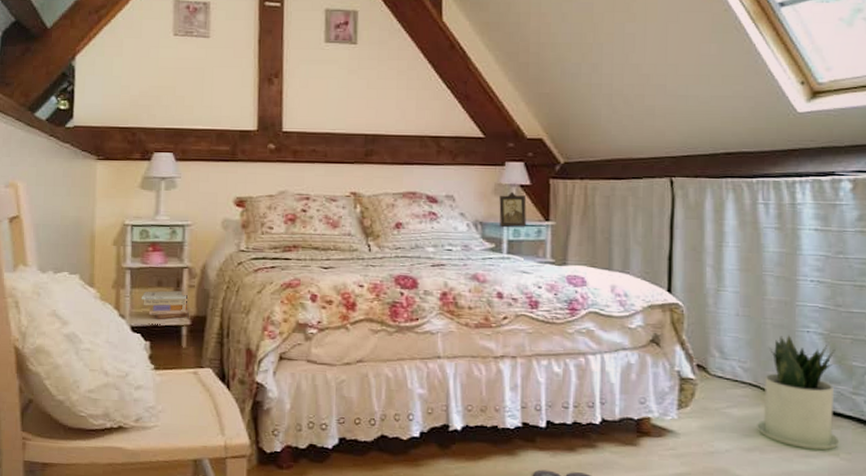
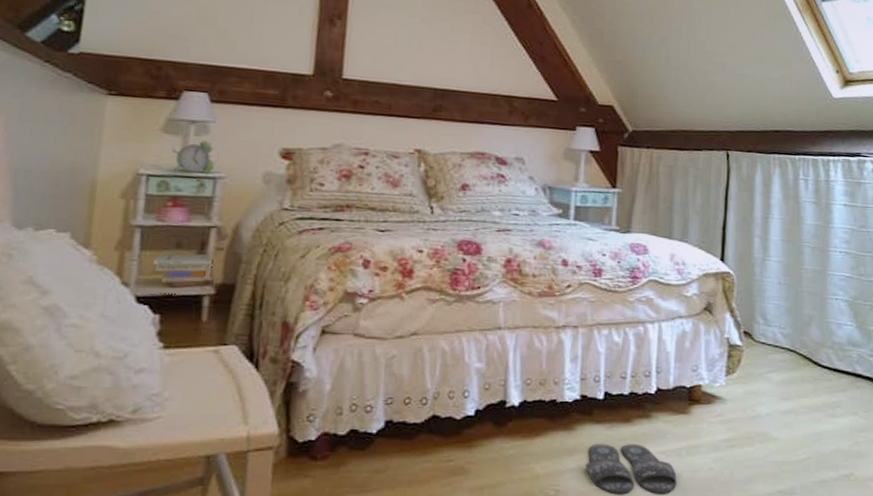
alarm clock: none [149,193,186,224] -> present [172,140,219,174]
photo frame: present [499,191,527,227] -> none [568,157,595,194]
planter: present [757,335,840,450] -> none [793,302,860,410]

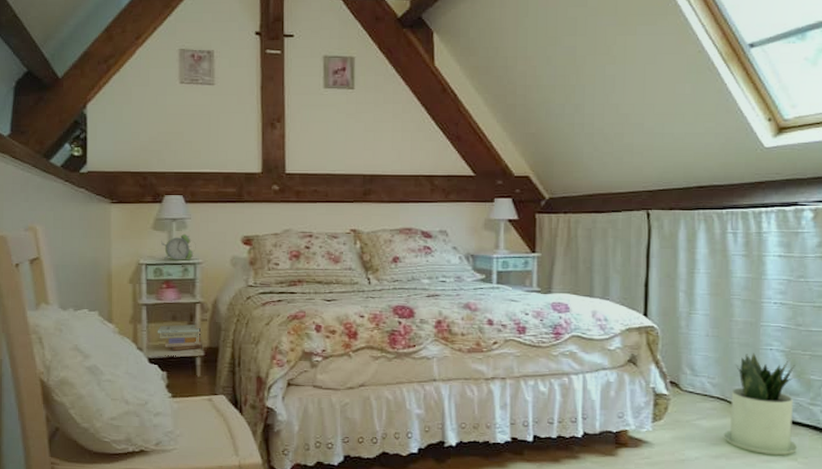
planter: none [793,302,860,410] -> present [723,353,798,456]

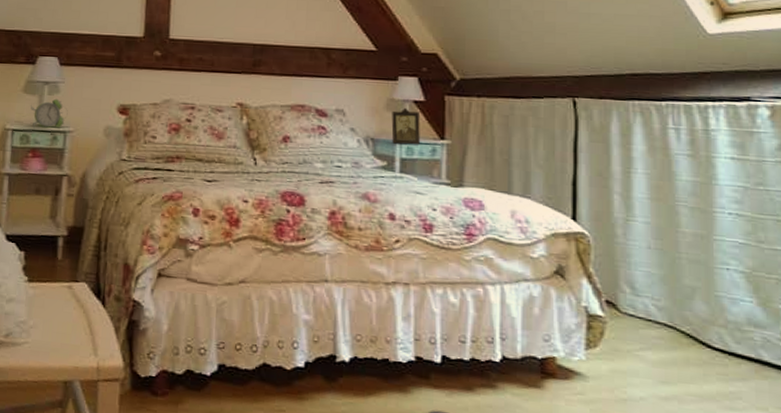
books: present [157,324,202,351] -> none [18,198,67,229]
photo frame: none [489,226,514,259] -> present [391,107,420,145]
planter: present [723,353,798,456] -> none [674,272,769,403]

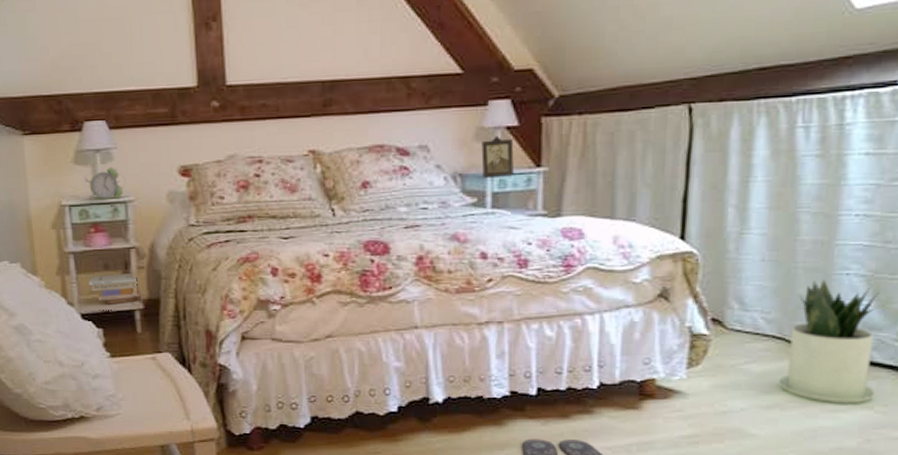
books: none [18,198,67,229] -> present [88,274,141,305]
planter: none [674,272,769,403] -> present [778,279,879,404]

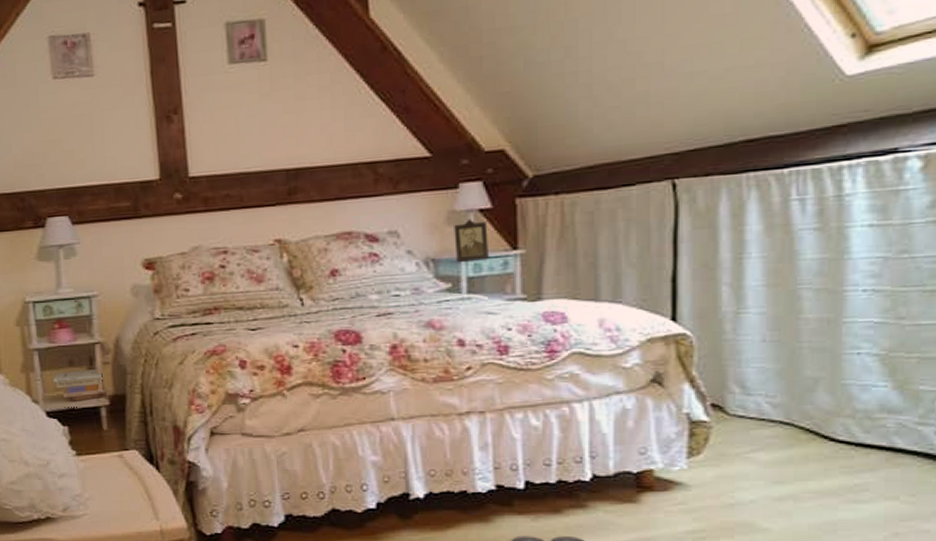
alarm clock: present [85,167,126,202] -> none [48,262,89,298]
planter: present [778,279,879,404] -> none [790,360,901,494]

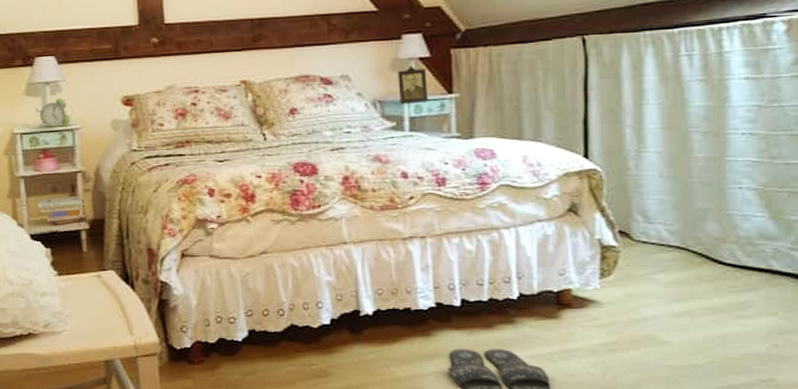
alarm clock: none [48,262,89,298] -> present [35,97,73,130]

